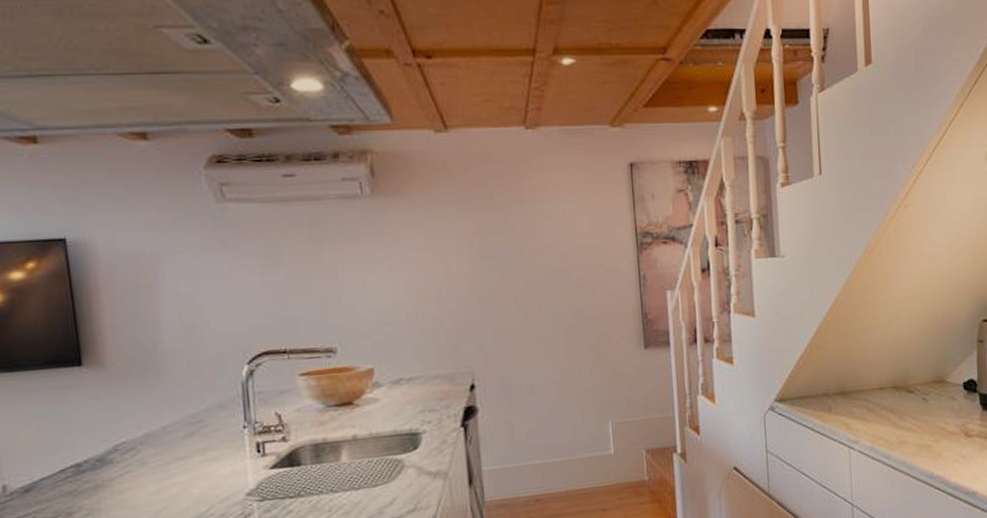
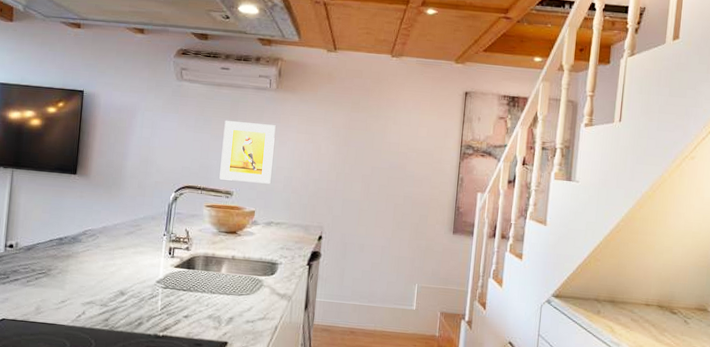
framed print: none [303,245,389,334] -> present [219,121,276,184]

